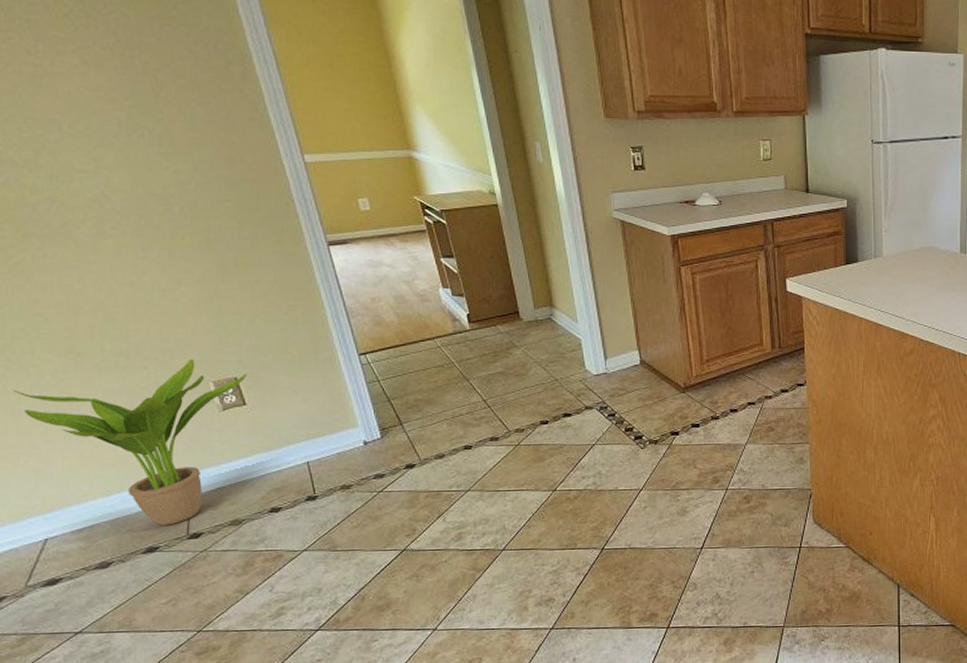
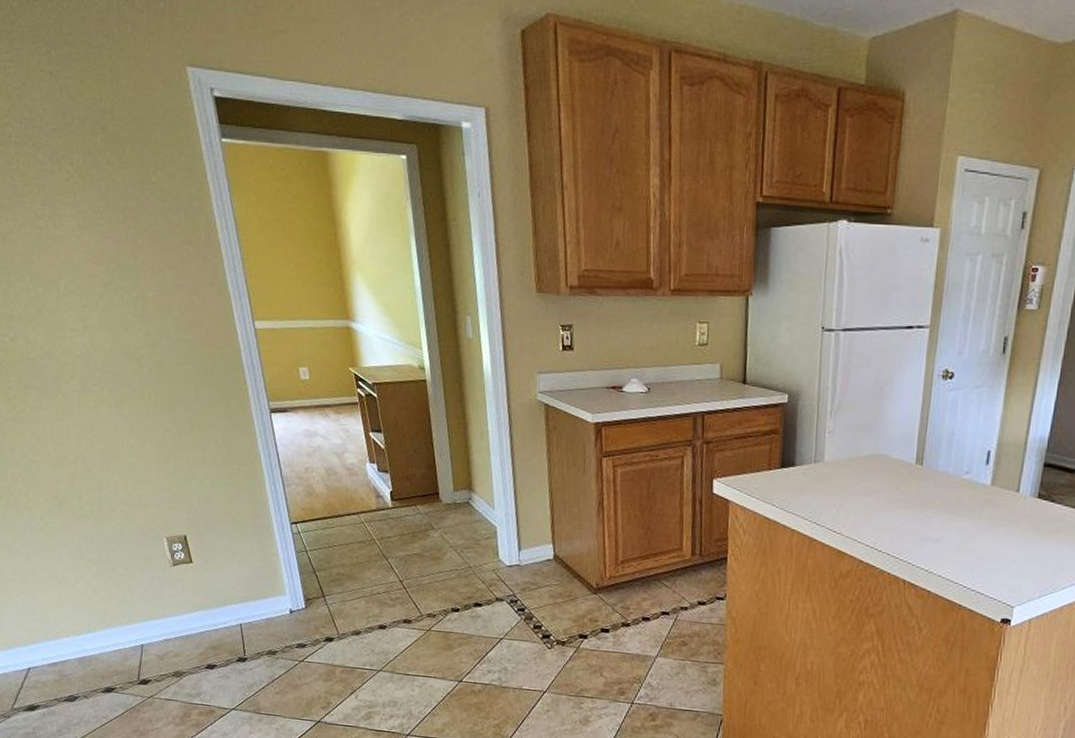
potted plant: present [14,359,248,526] -> none [11,514,195,669]

